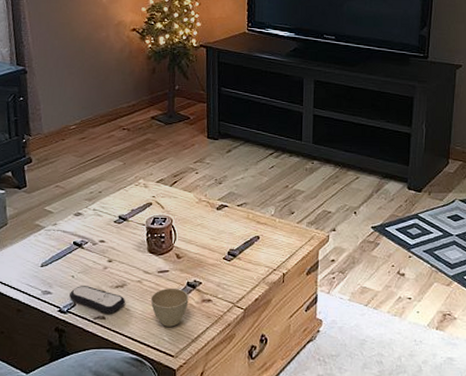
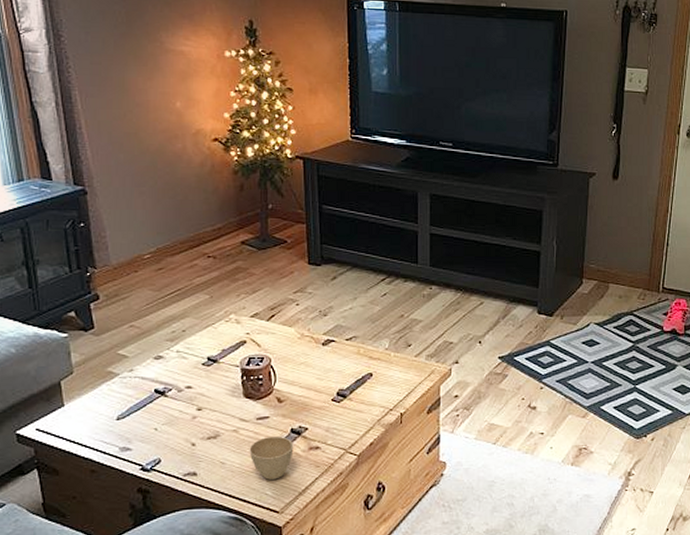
remote control: present [69,286,125,314] -> none [152,439,219,469]

